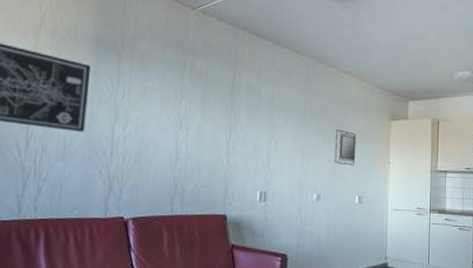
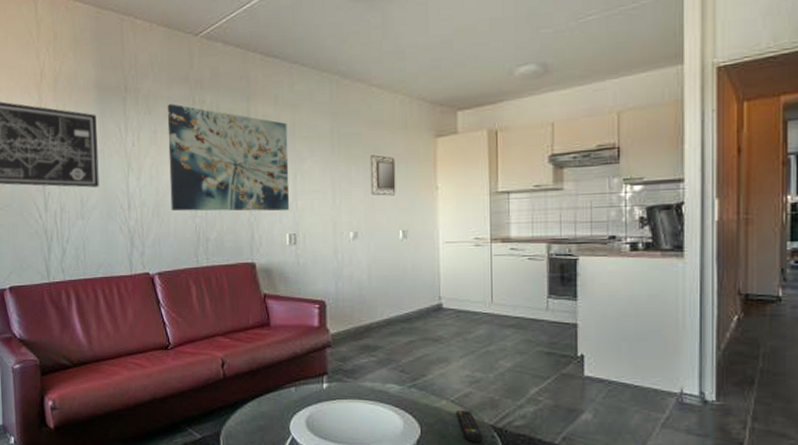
wall art: none [152,65,267,171] -> present [167,104,290,212]

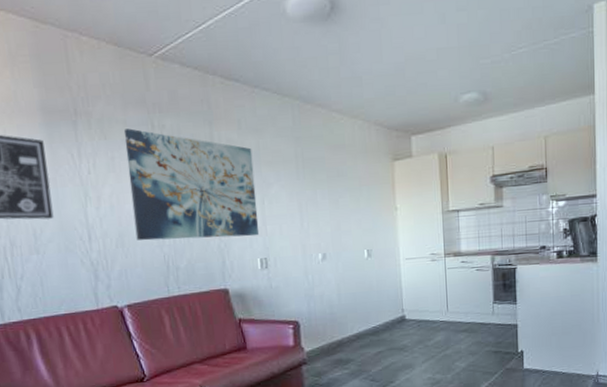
home mirror: present [370,155,396,196] -> none [333,178,360,218]

